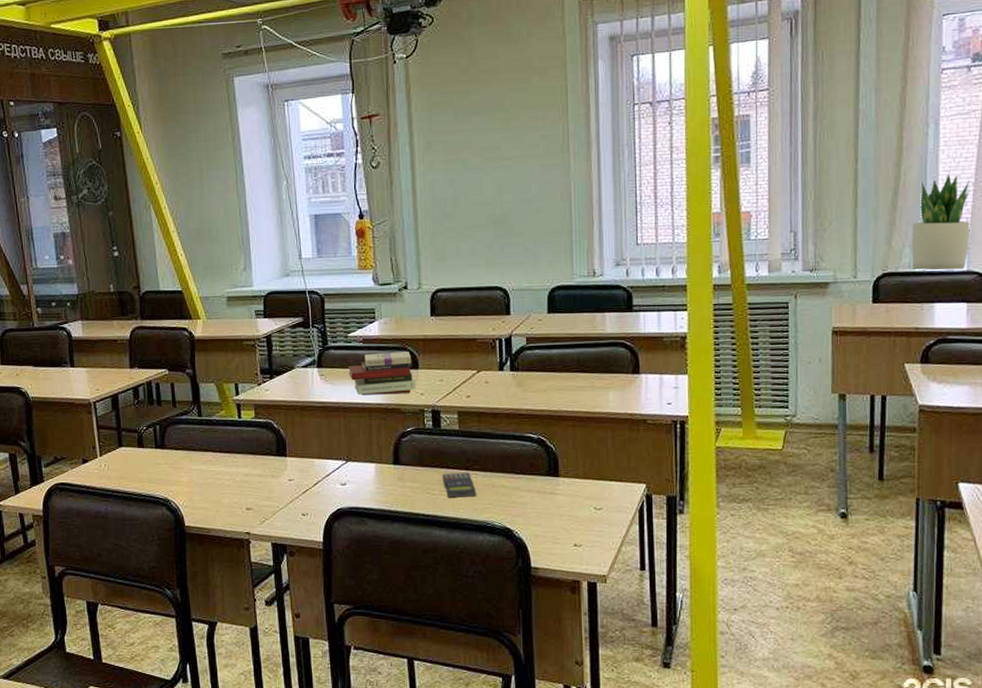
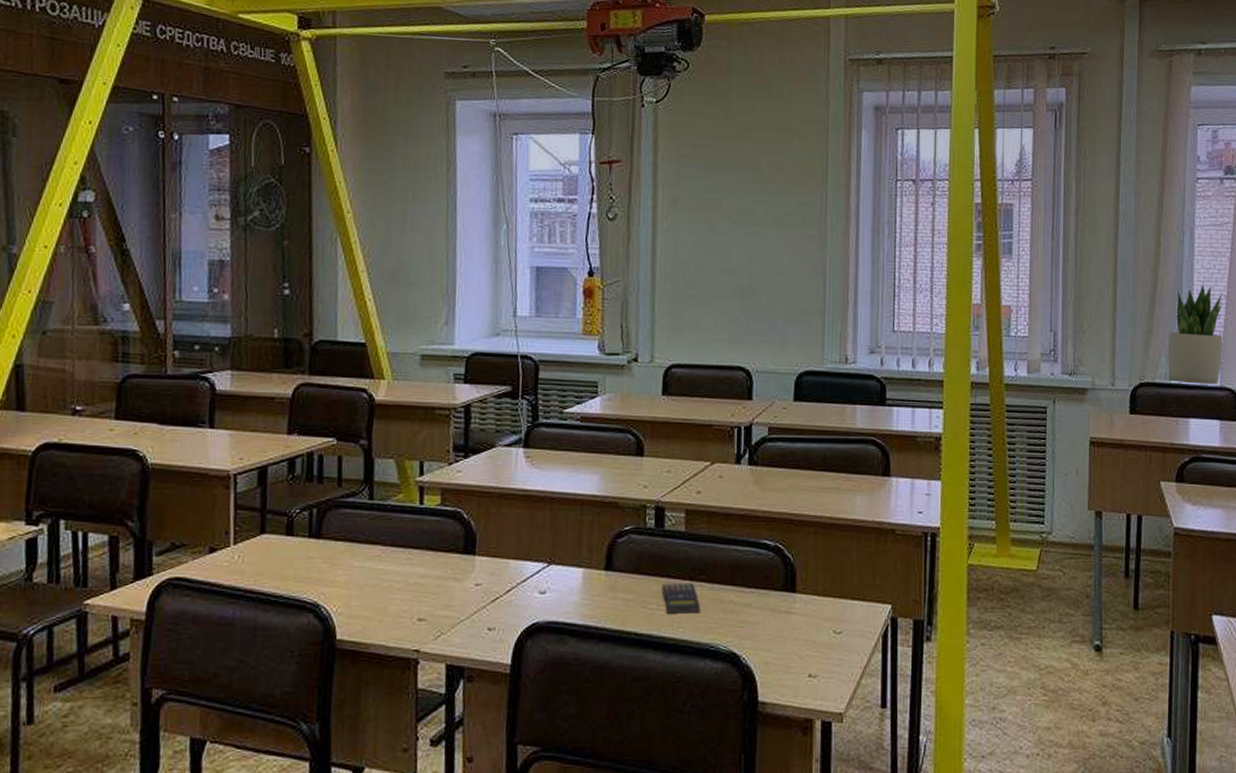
books: present [348,352,417,396] -> none [560,434,640,485]

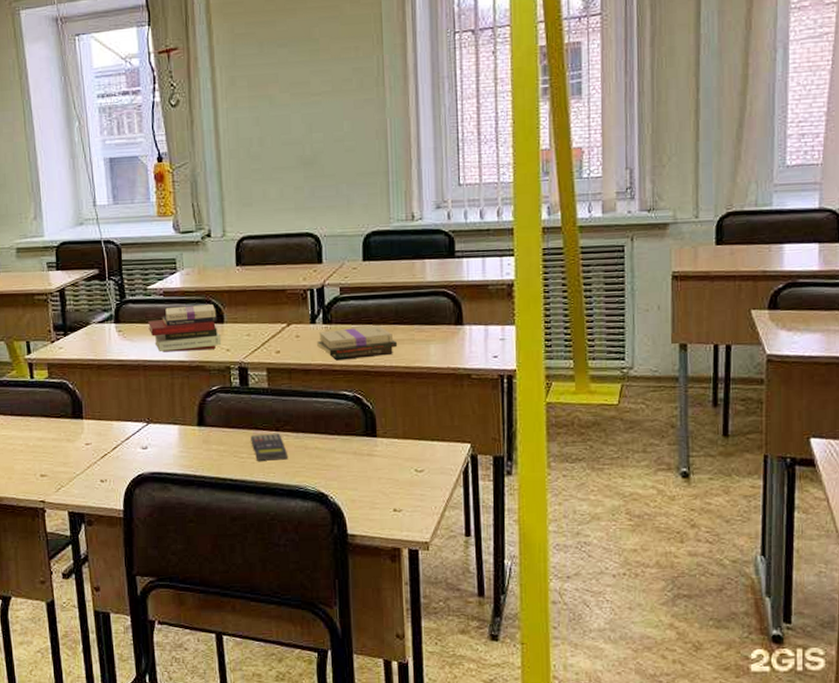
books: none [560,434,640,485] -> present [148,304,222,352]
books: none [741,471,824,506] -> present [317,325,398,361]
planter: present [1168,284,1223,385] -> none [758,103,822,209]

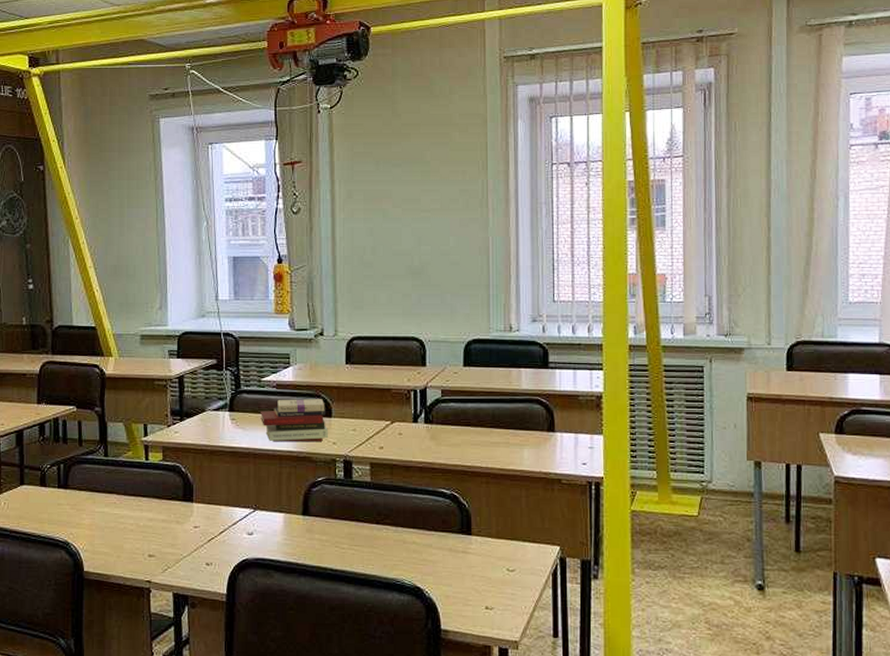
calculator: present [251,433,289,461] -> none [352,526,387,553]
books: present [317,325,398,361] -> none [418,428,494,459]

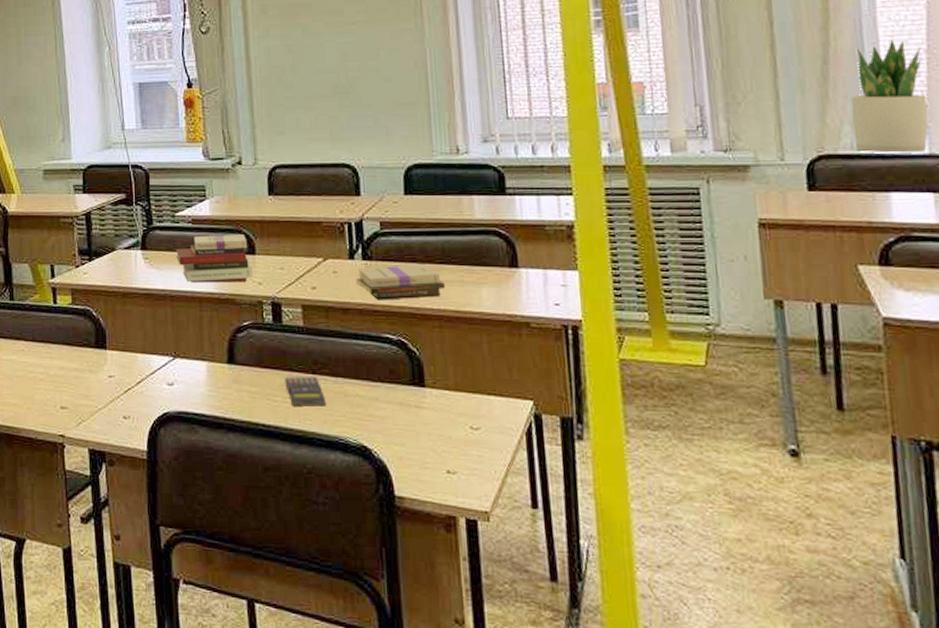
calculator: none [352,526,387,553] -> present [285,376,327,406]
books: none [418,428,494,459] -> present [356,264,446,300]
planter: none [824,246,881,341] -> present [850,39,929,153]

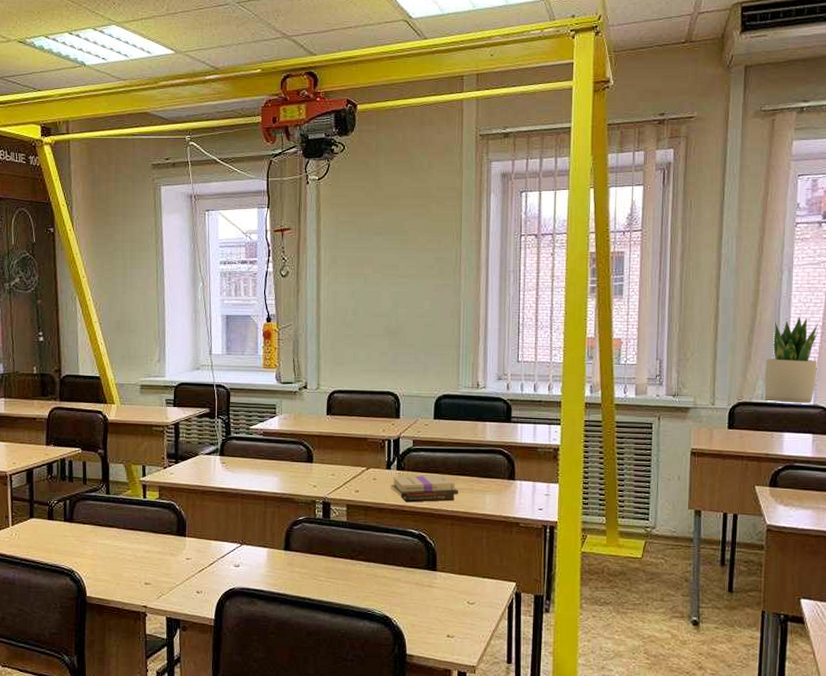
books: present [176,235,253,283] -> none [248,445,310,485]
calculator: present [285,376,327,406] -> none [329,561,360,585]

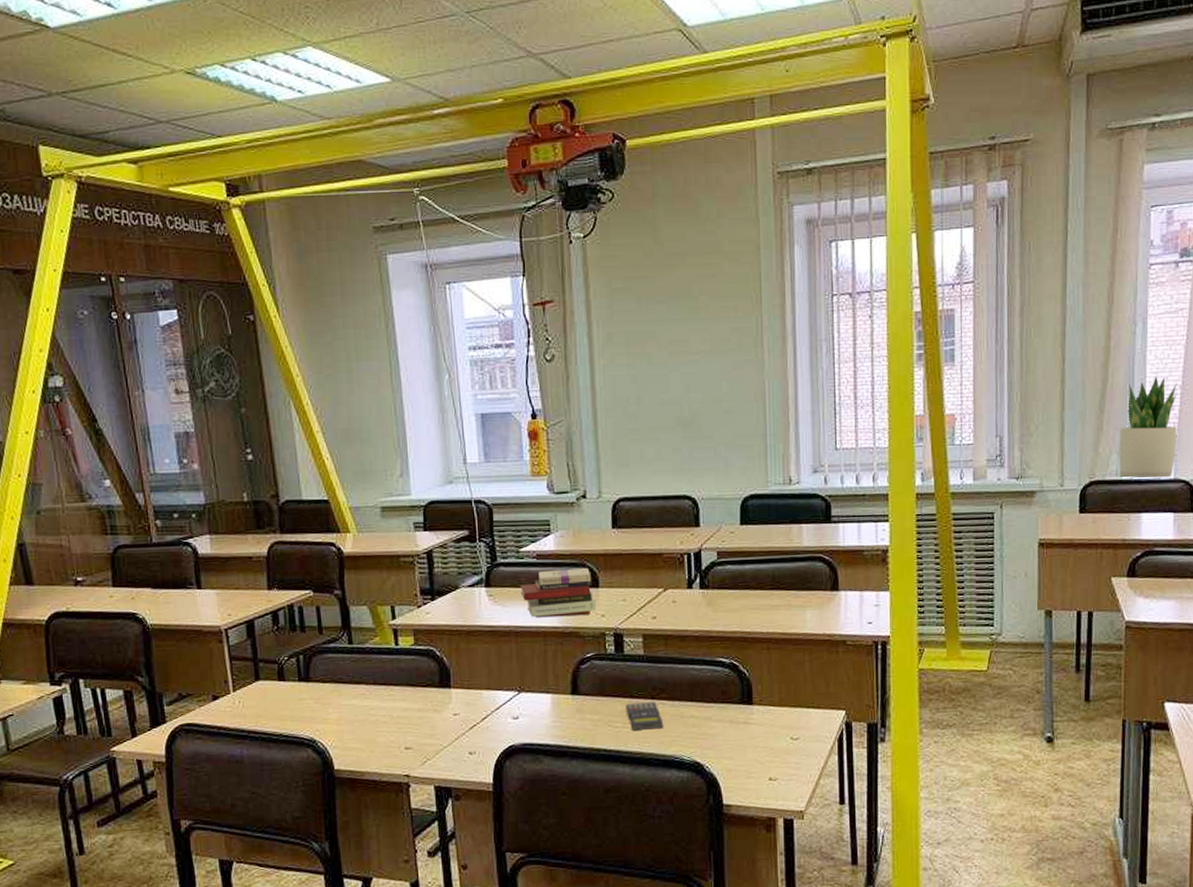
books: none [248,445,310,485] -> present [520,568,597,618]
calculator: none [329,561,360,585] -> present [625,701,664,730]
books: present [391,475,459,503] -> none [694,591,775,627]

